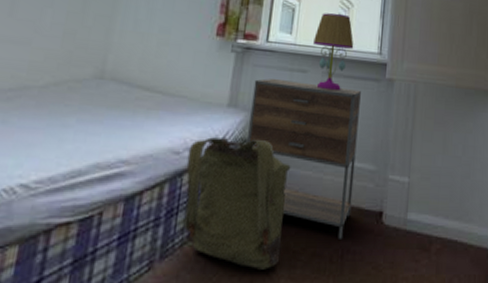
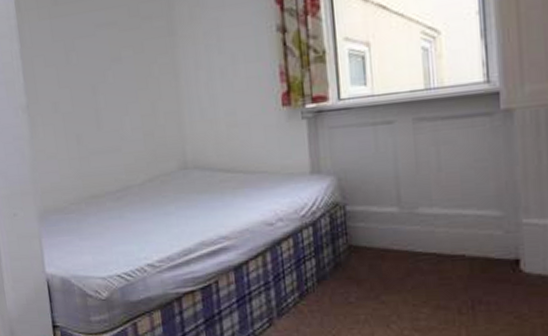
backpack: present [183,137,291,270] -> none [281,201,399,323]
nightstand: present [247,78,361,239] -> none [334,130,477,291]
table lamp: present [313,13,354,91] -> none [394,46,450,137]

